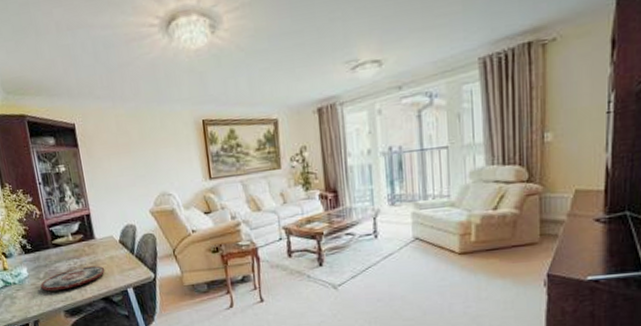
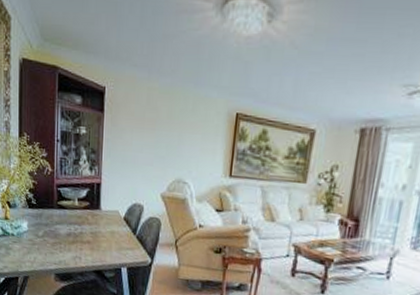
plate: present [40,265,105,292] -> none [37,234,104,254]

